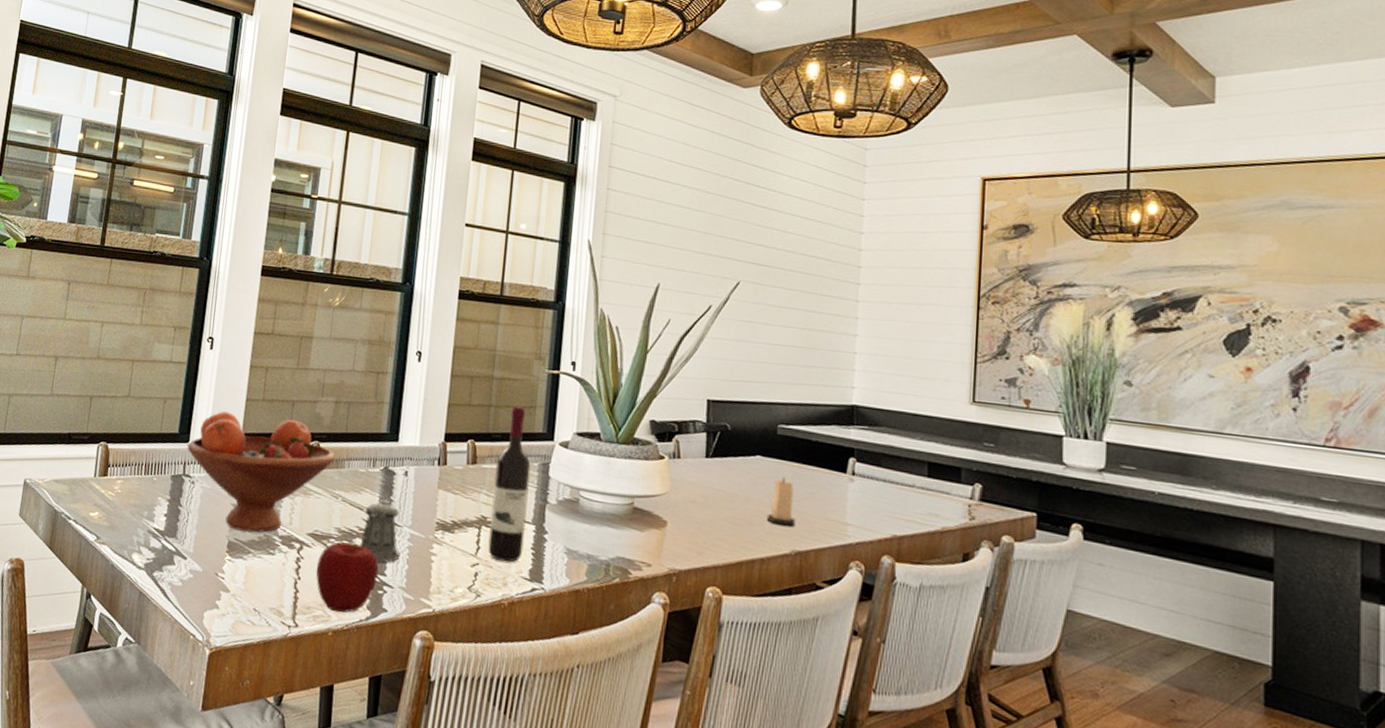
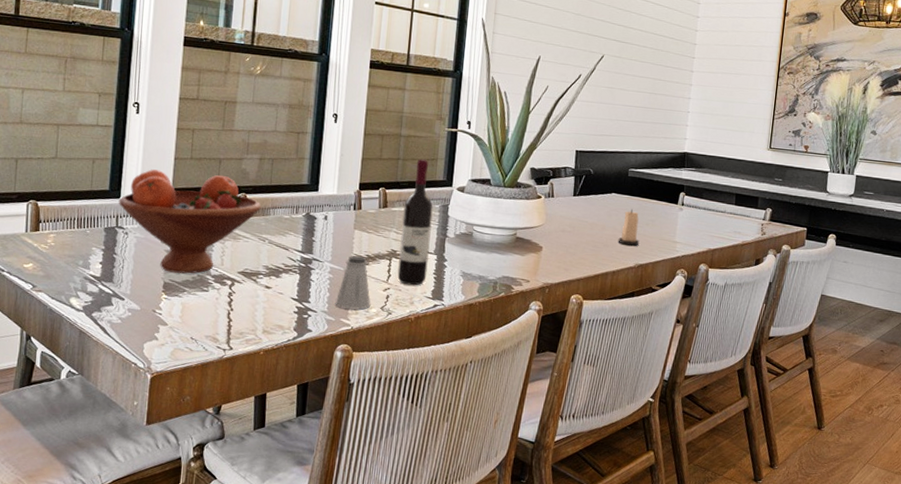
apple: present [316,542,379,613] -> none [247,277,303,335]
pepper shaker: present [360,499,401,563] -> none [286,240,322,292]
saltshaker: none [415,521,456,588] -> present [336,256,370,310]

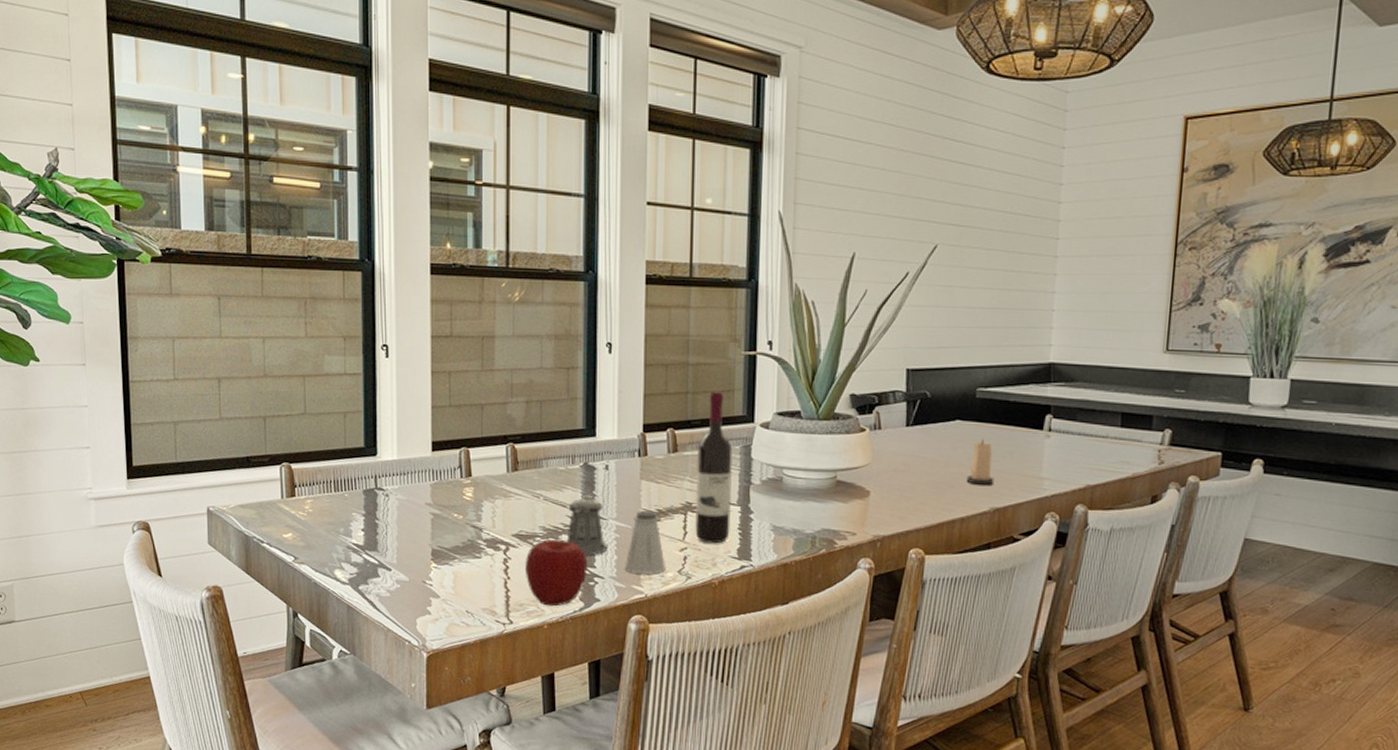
fruit bowl: present [119,169,261,274] -> none [376,421,532,539]
apple: none [247,277,303,335] -> present [525,539,588,607]
pepper shaker: none [286,240,322,292] -> present [566,495,608,556]

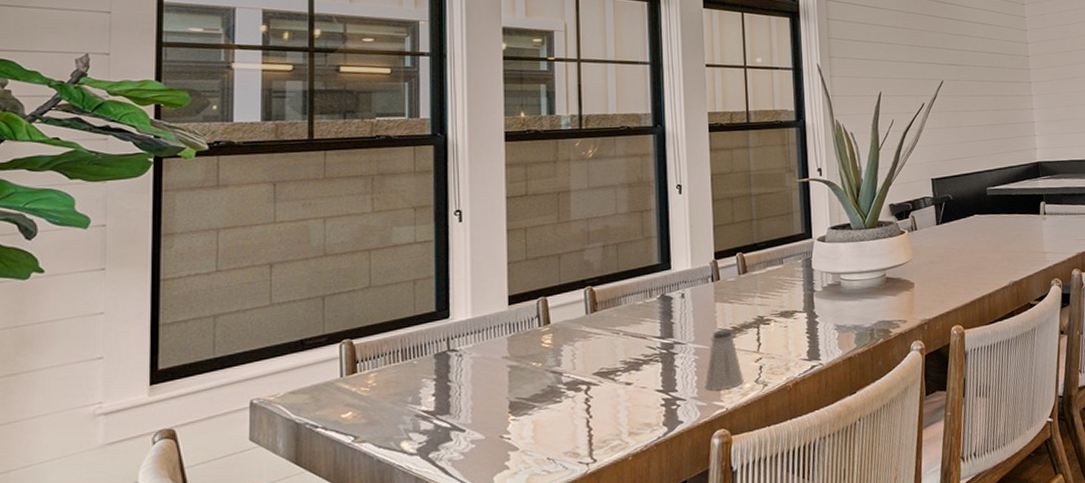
apple: present [525,539,588,607] -> none [607,370,669,438]
pepper shaker: present [566,495,608,556] -> none [647,323,688,381]
wine bottle: present [695,390,733,544] -> none [764,215,799,351]
candle: present [966,439,995,485] -> none [988,227,1010,265]

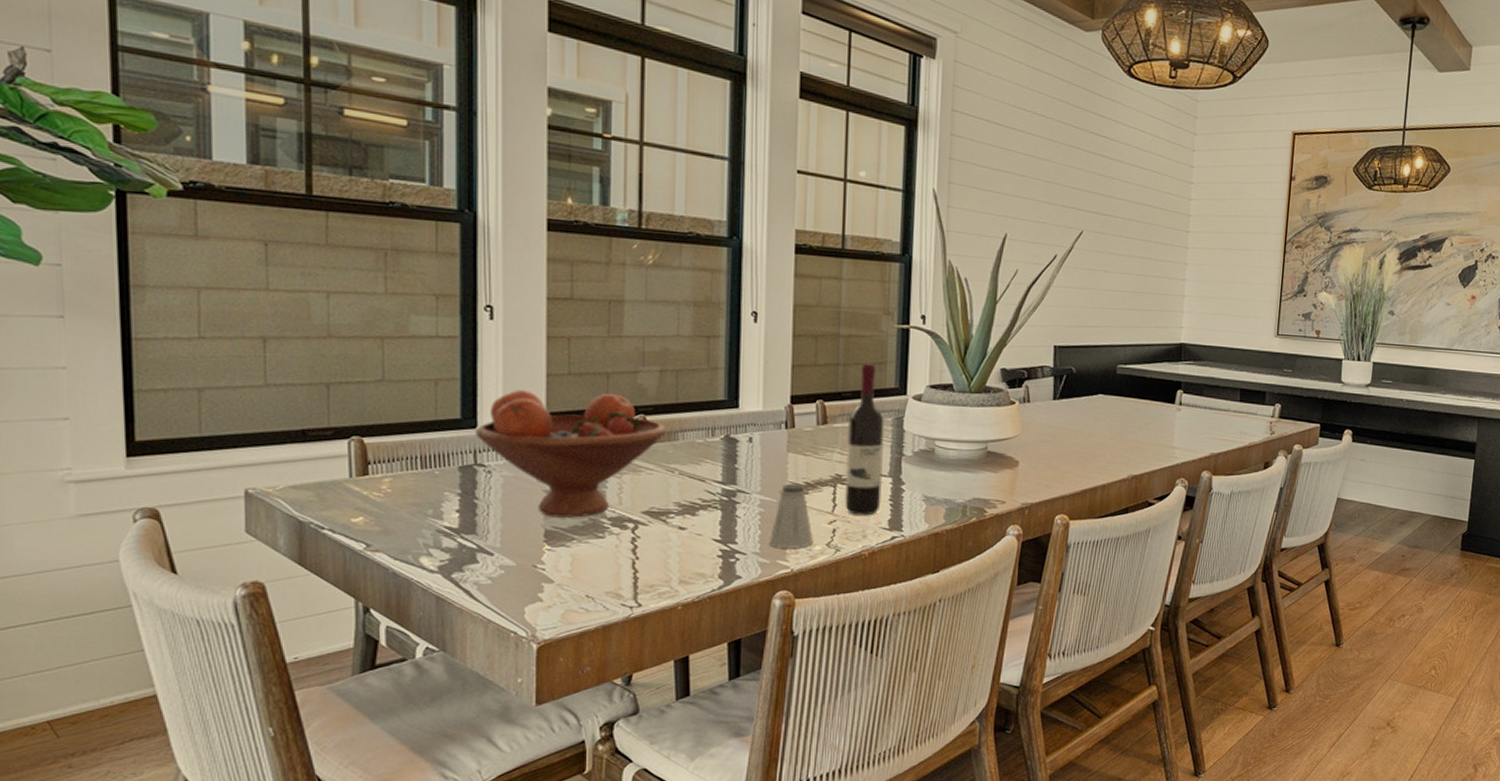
fruit bowl: none [448,271,611,390] -> present [475,390,666,518]
wine bottle: none [764,215,799,351] -> present [845,363,885,515]

